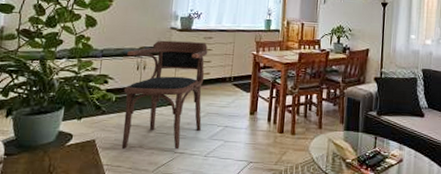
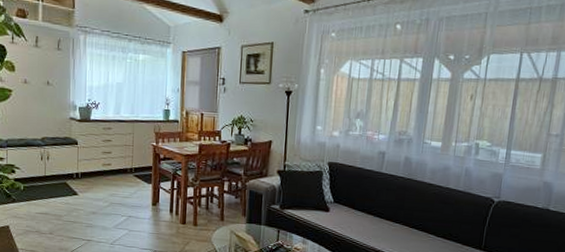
armchair: present [121,40,208,150] -> none [30,131,108,237]

